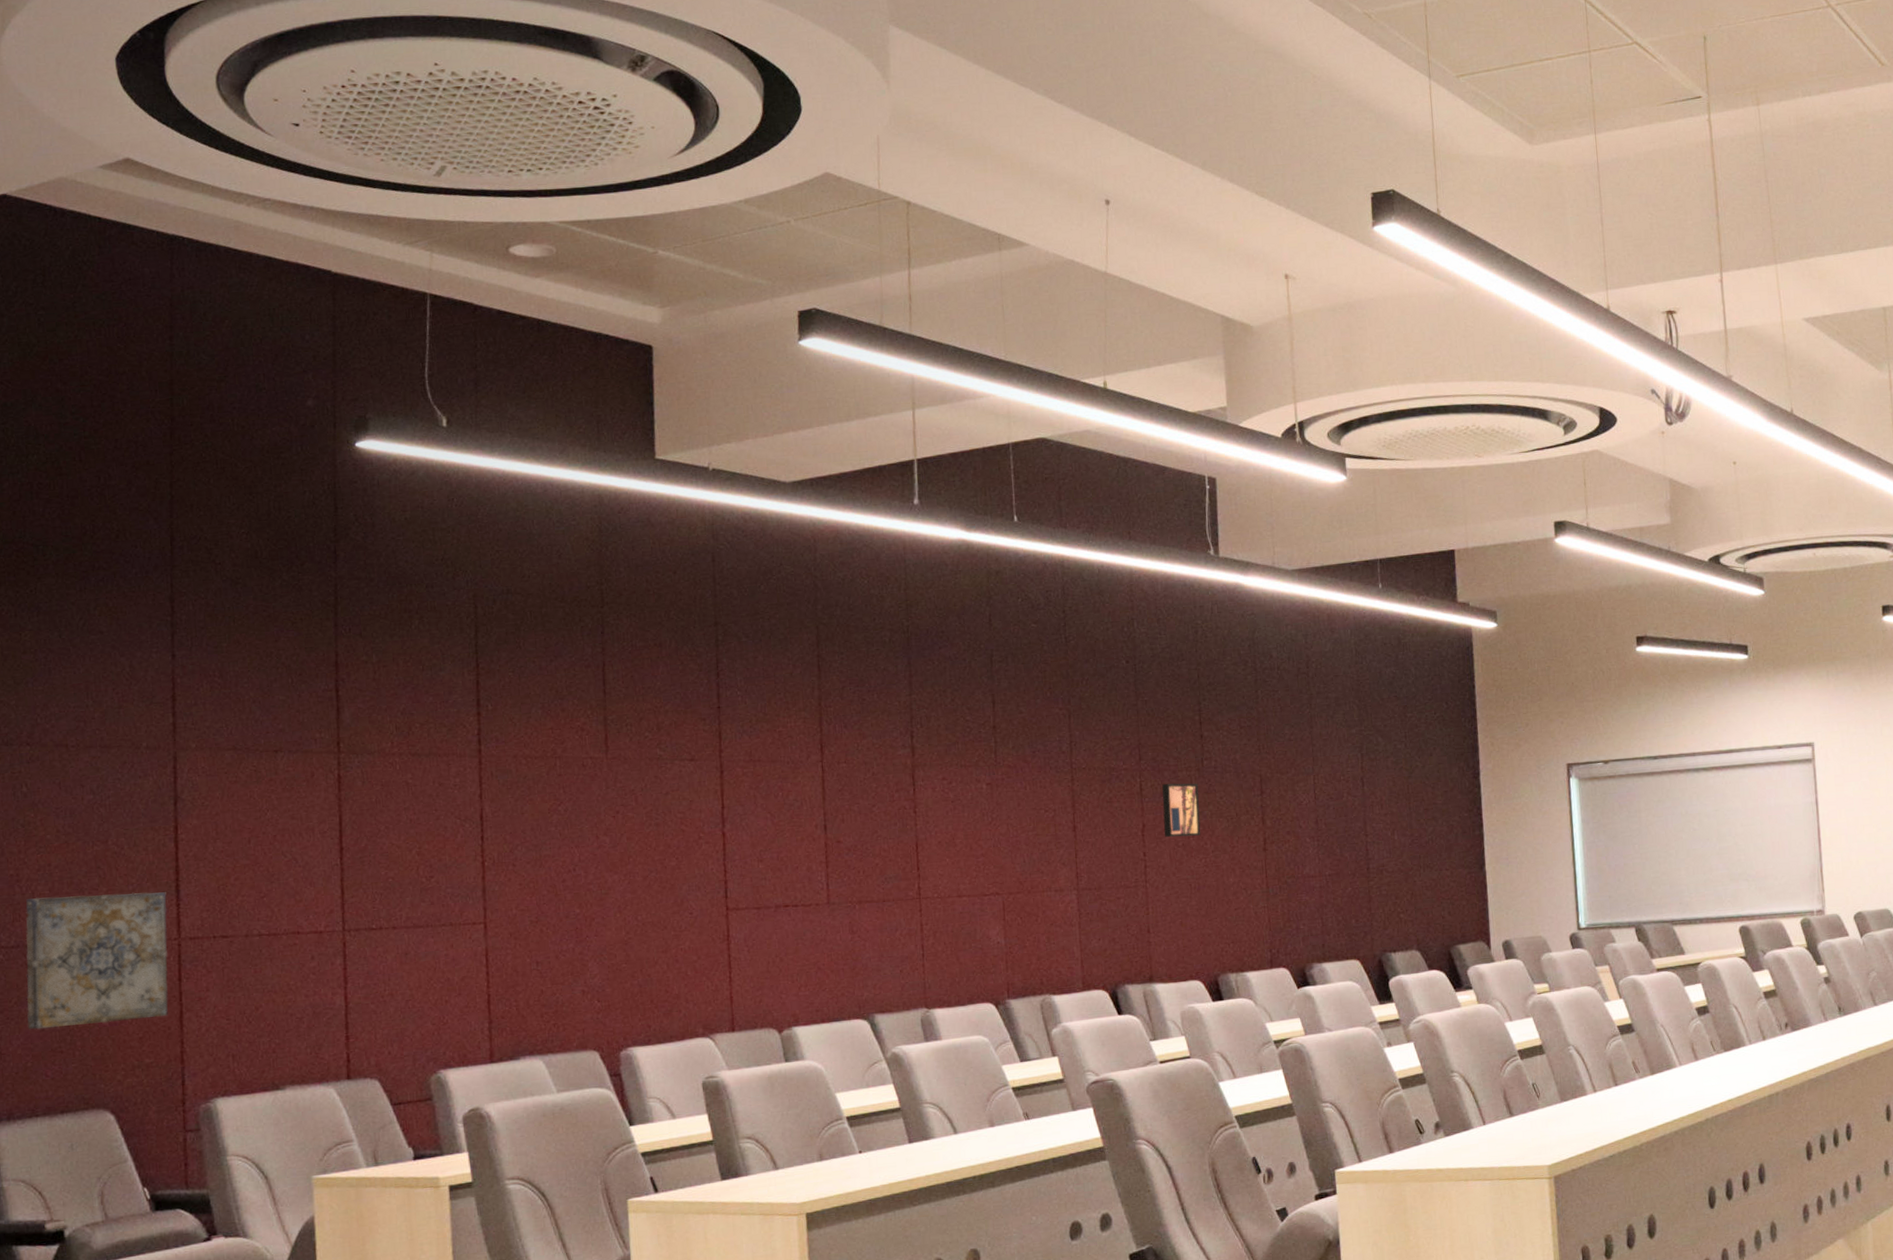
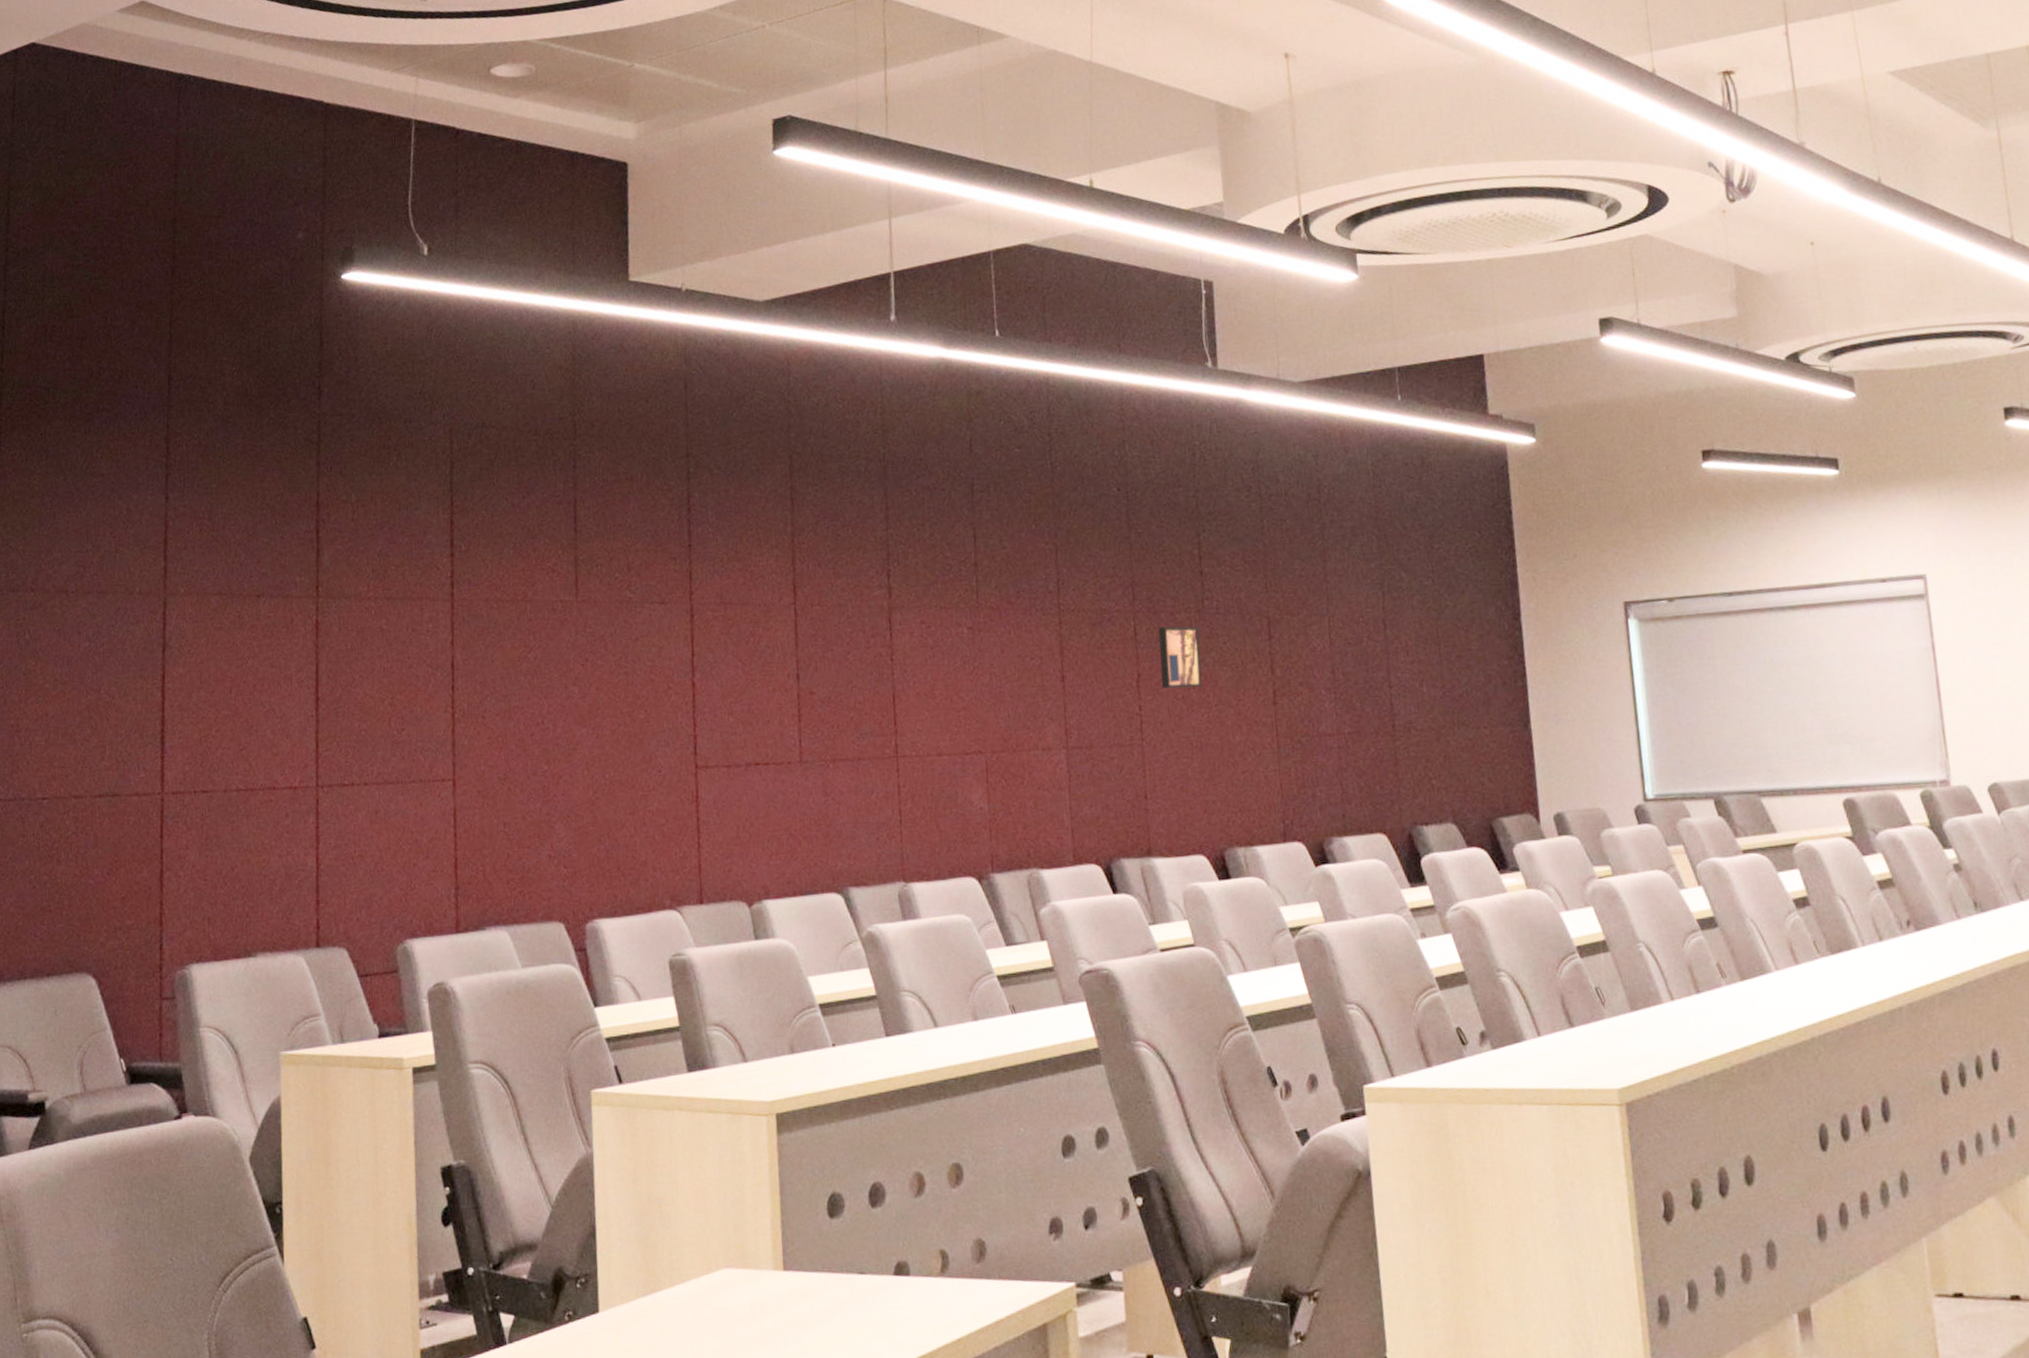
wall art: present [25,892,168,1030] -> none [20,744,153,887]

